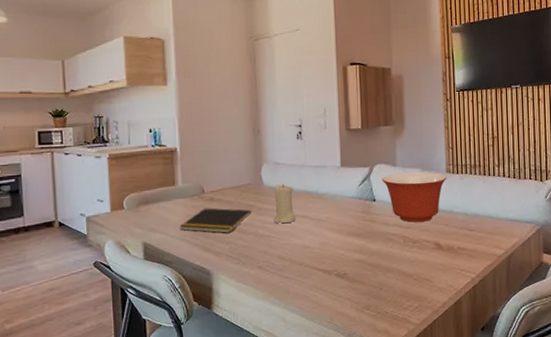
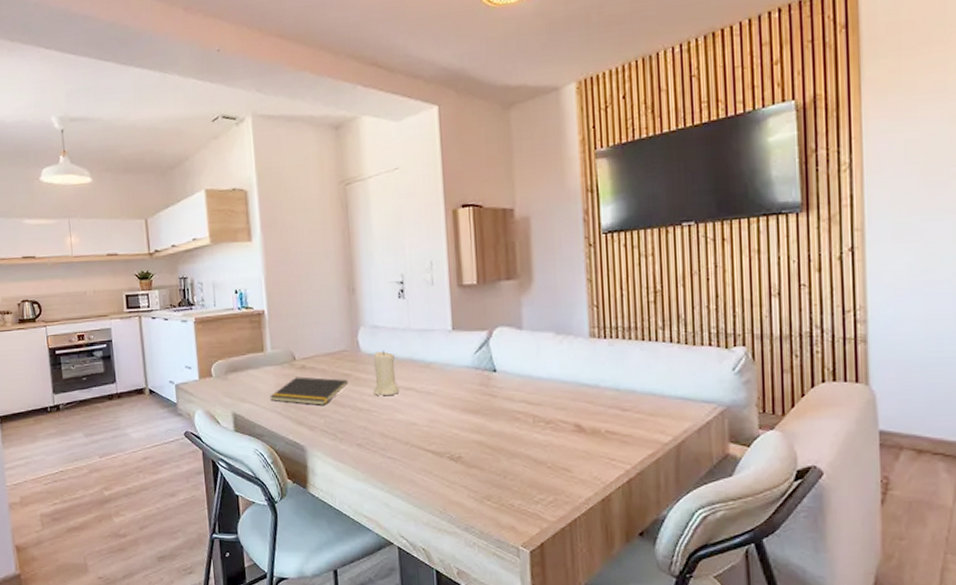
mixing bowl: present [381,172,447,222] -> none [503,336,591,398]

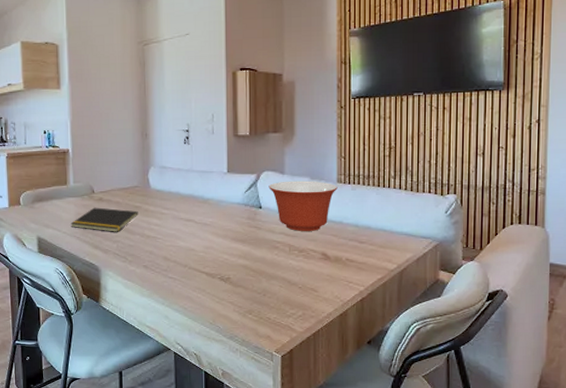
candle: present [373,350,400,396] -> none [159,187,181,226]
mixing bowl: none [503,336,591,398] -> present [268,180,338,231]

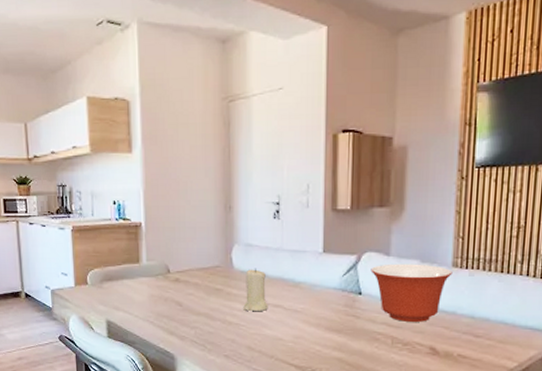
notepad: present [70,207,138,232] -> none [143,289,220,317]
candle: none [159,187,181,226] -> present [243,268,268,312]

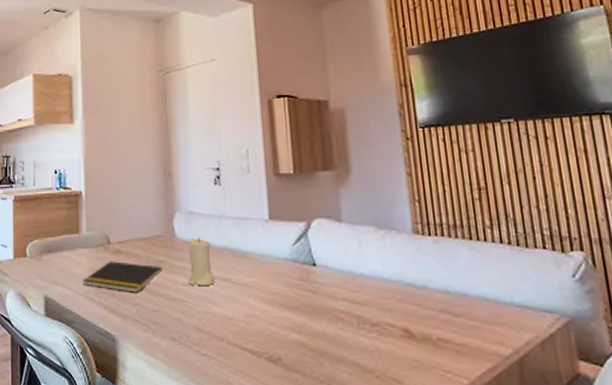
notepad: none [143,289,220,317] -> present [82,261,162,293]
mixing bowl: present [370,263,453,322] -> none [322,230,415,298]

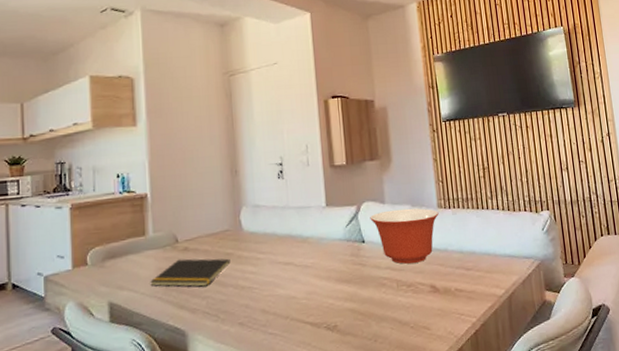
candle: present [188,237,215,287] -> none [255,228,280,273]
mixing bowl: none [322,230,415,298] -> present [370,208,439,264]

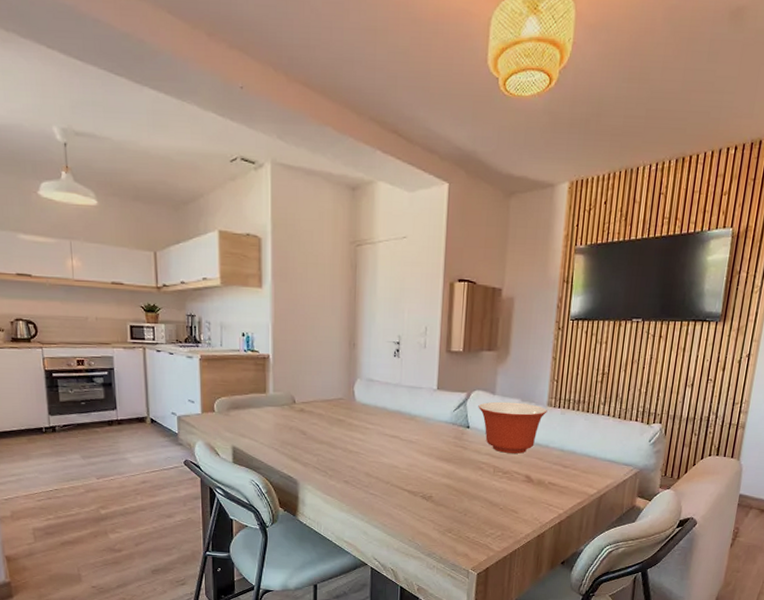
notepad: present [150,258,231,287] -> none [269,418,342,445]

